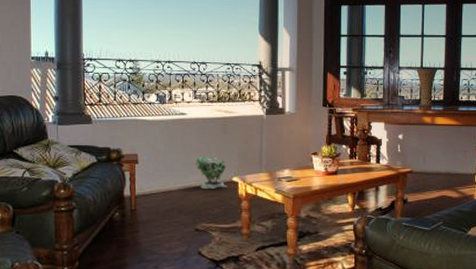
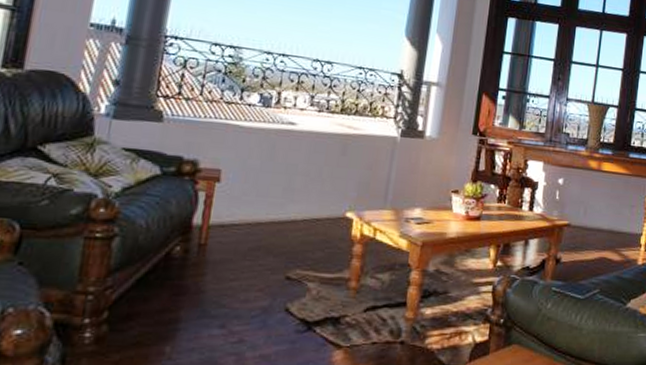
potted plant: present [195,154,227,190] -> none [298,180,341,226]

